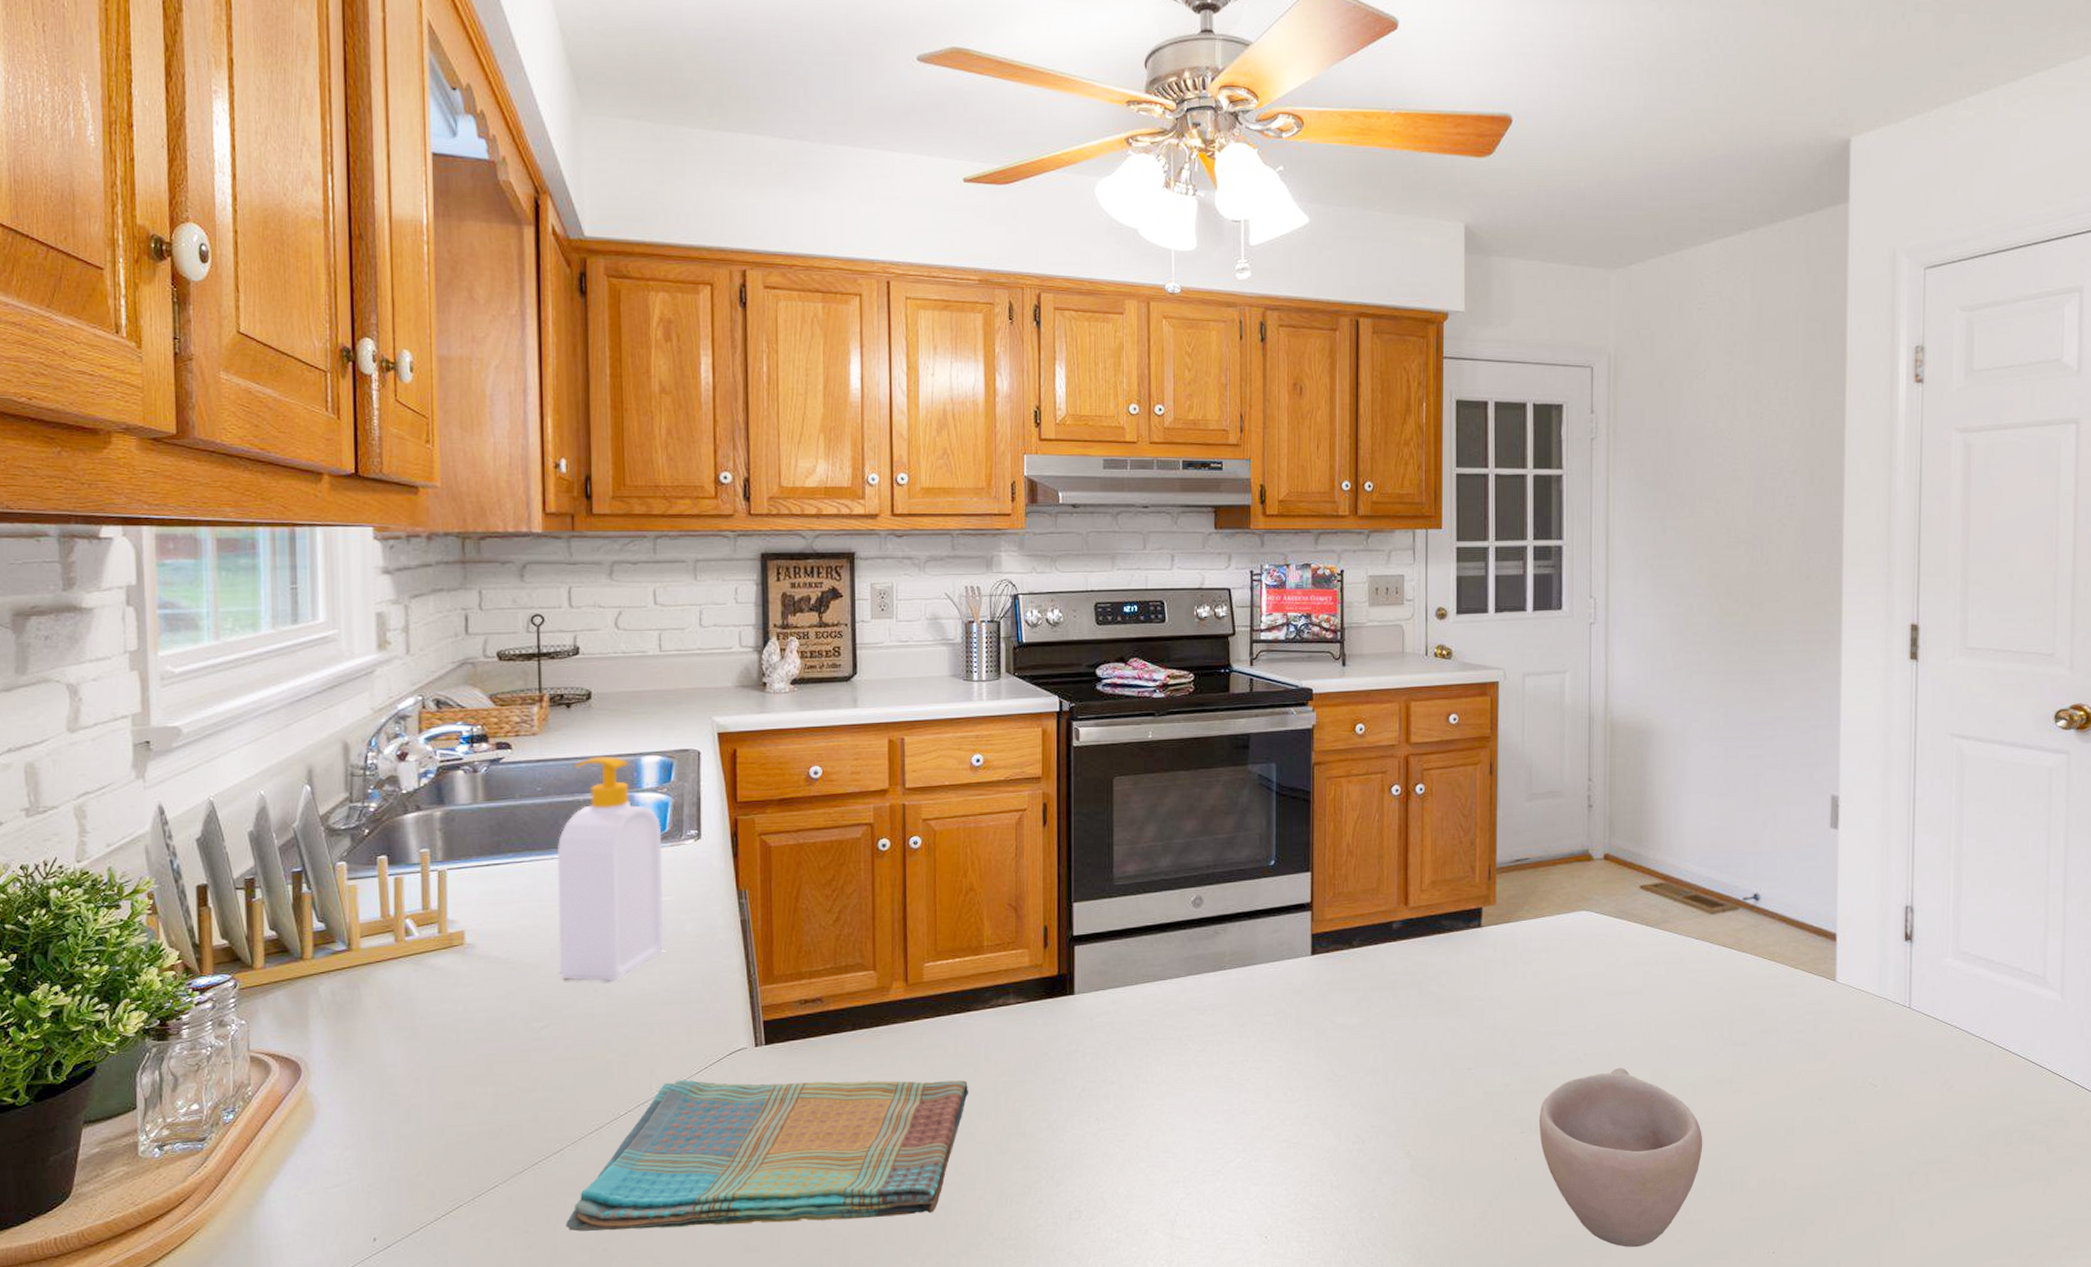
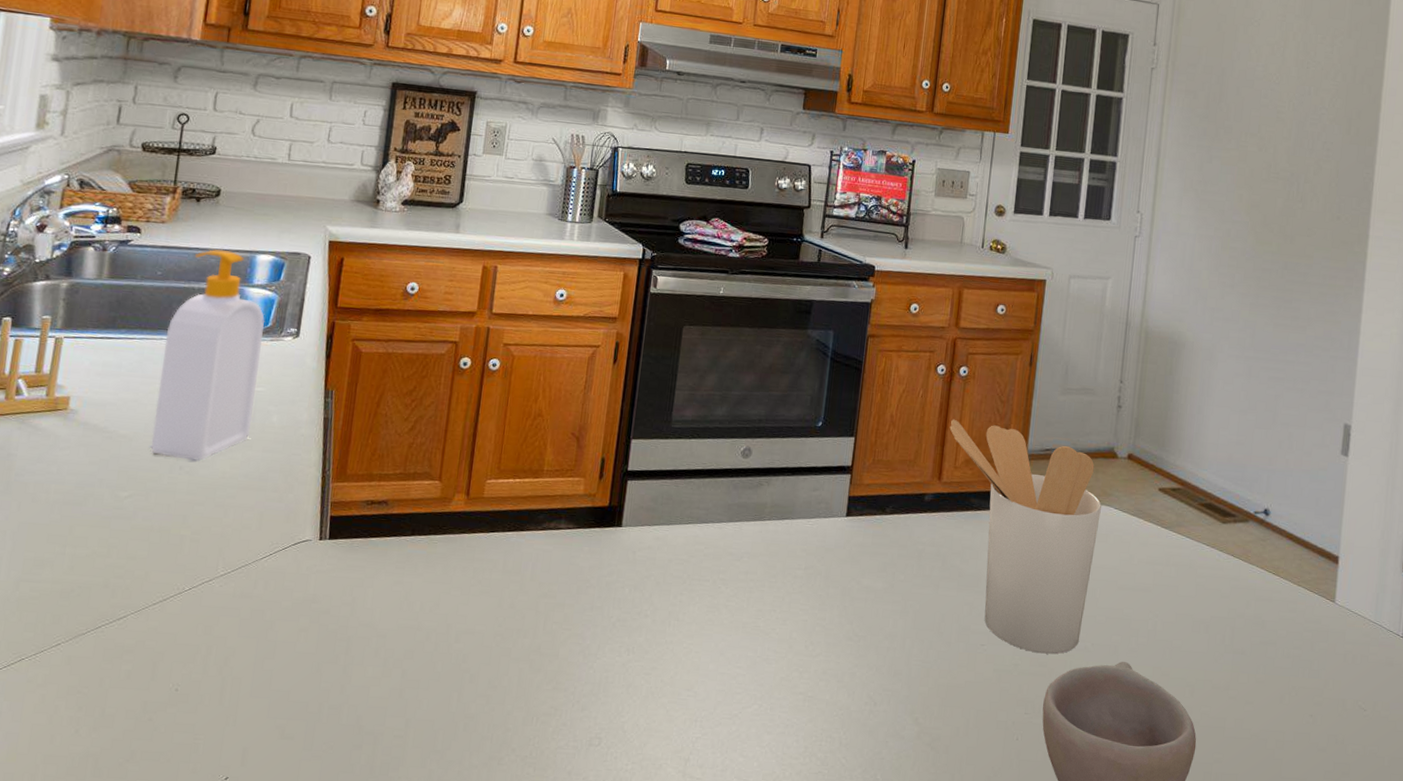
dish towel: present [566,1079,969,1232] -> none [117,563,512,722]
utensil holder: none [1411,840,1581,1070] -> present [949,419,1102,655]

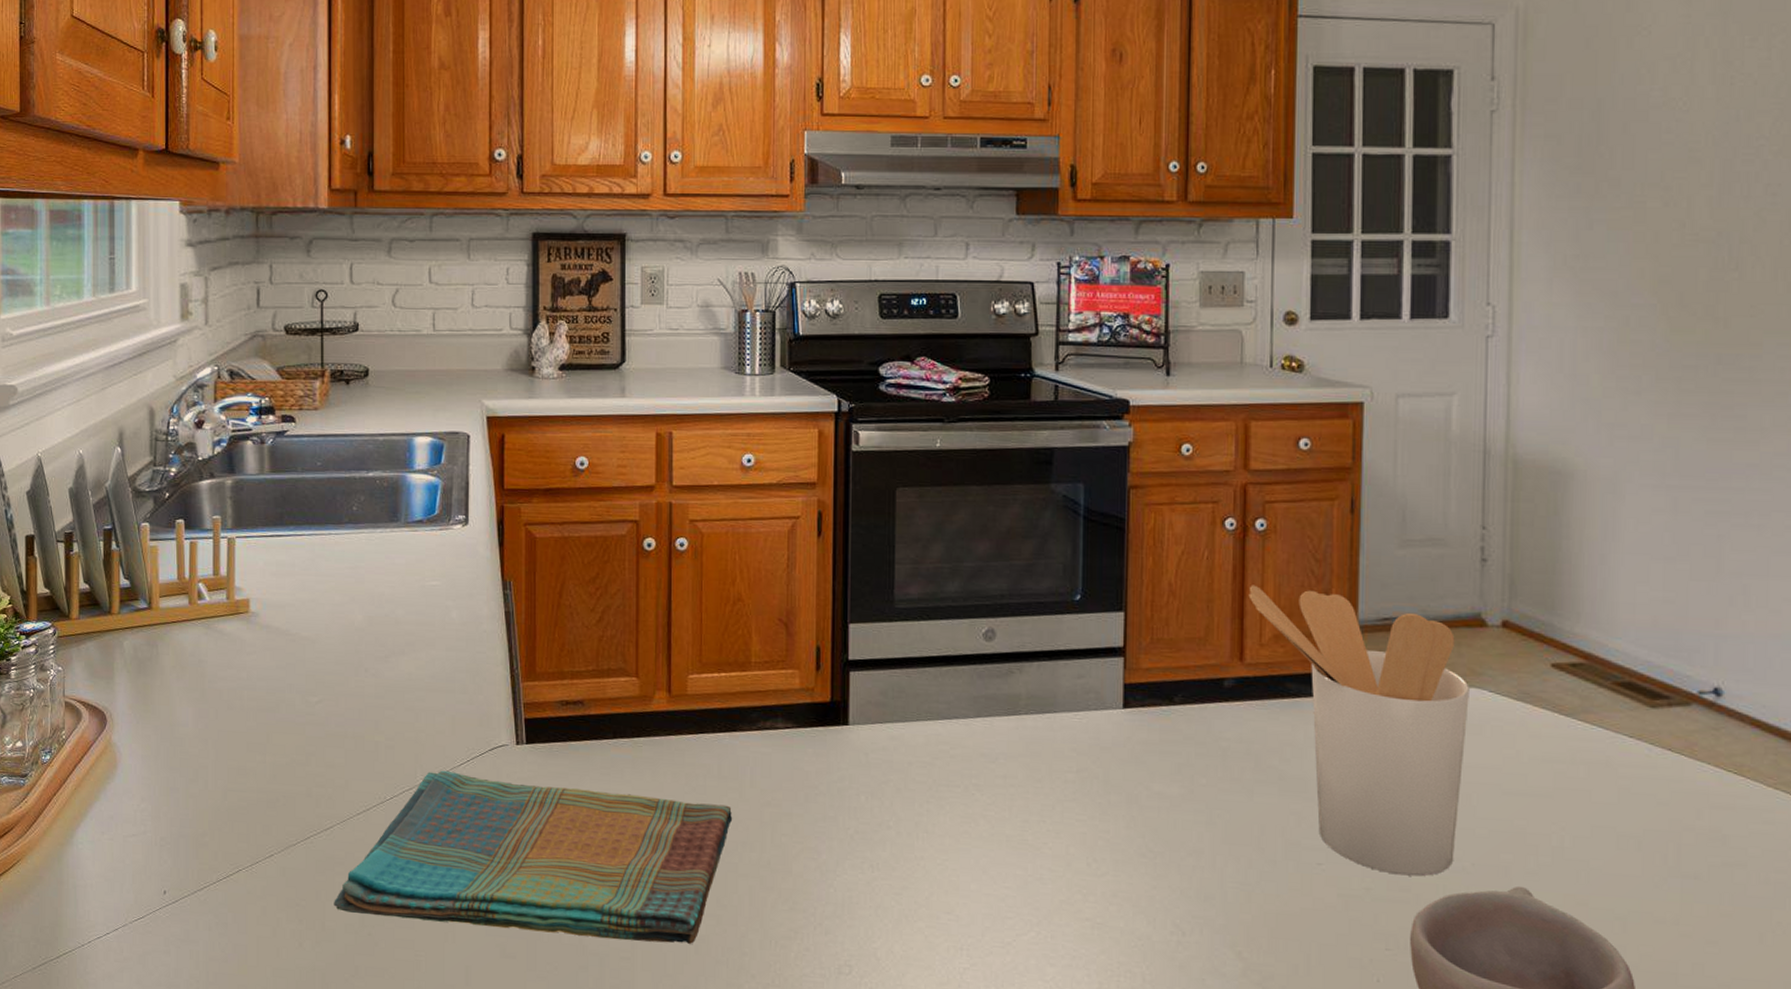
dish towel: none [117,563,512,722] -> present [334,770,733,944]
soap bottle: present [150,249,265,462] -> none [334,433,431,663]

